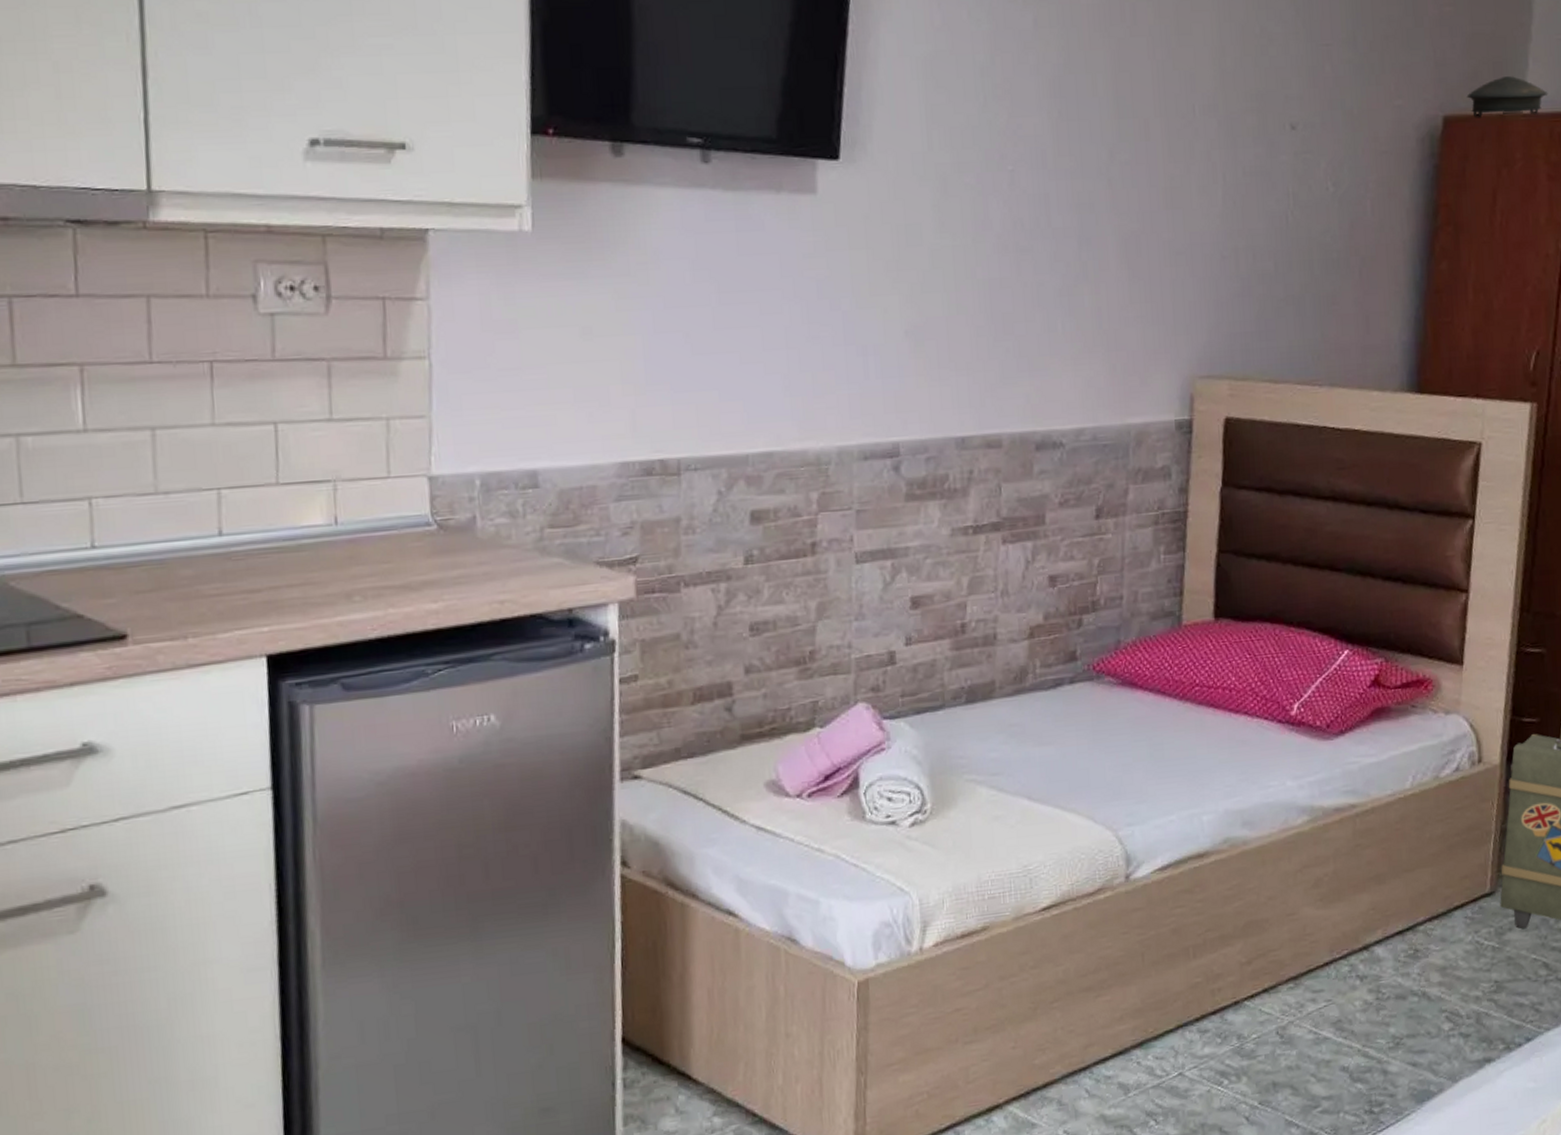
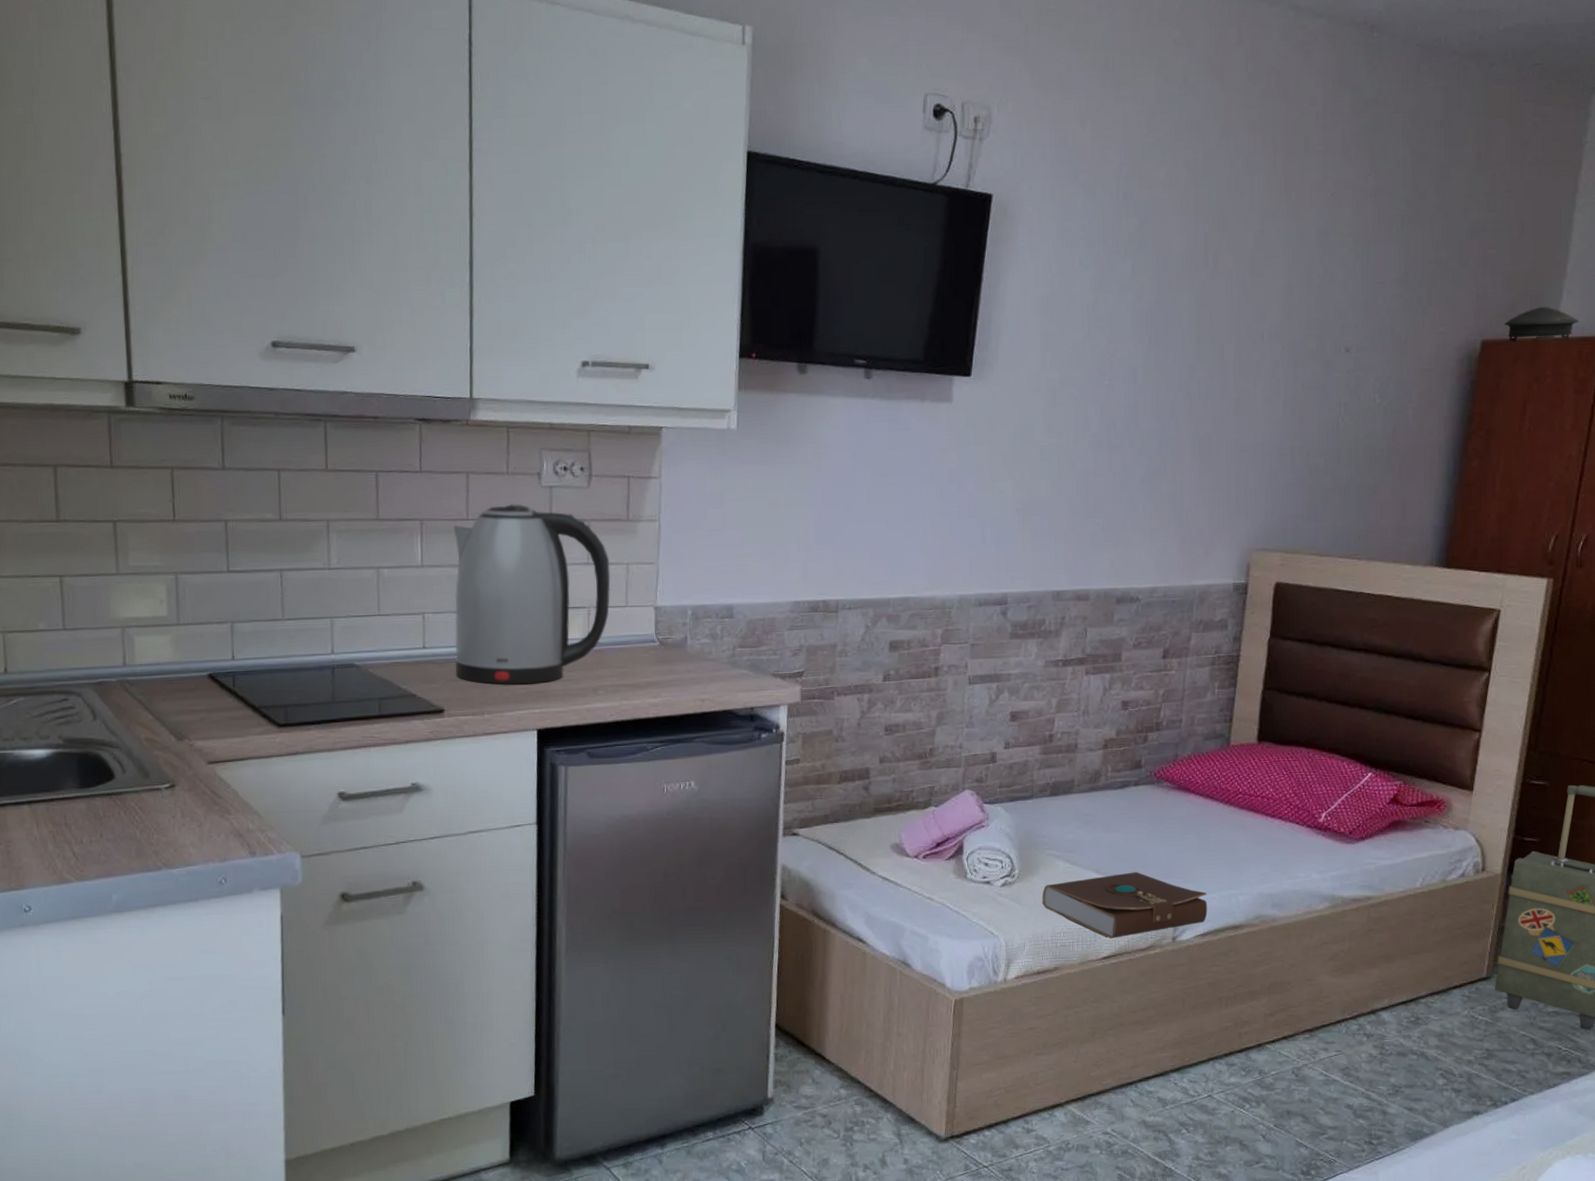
kettle: none [130,339,365,595] -> present [453,504,611,685]
book: none [963,794,1166,884] -> present [1043,872,1208,939]

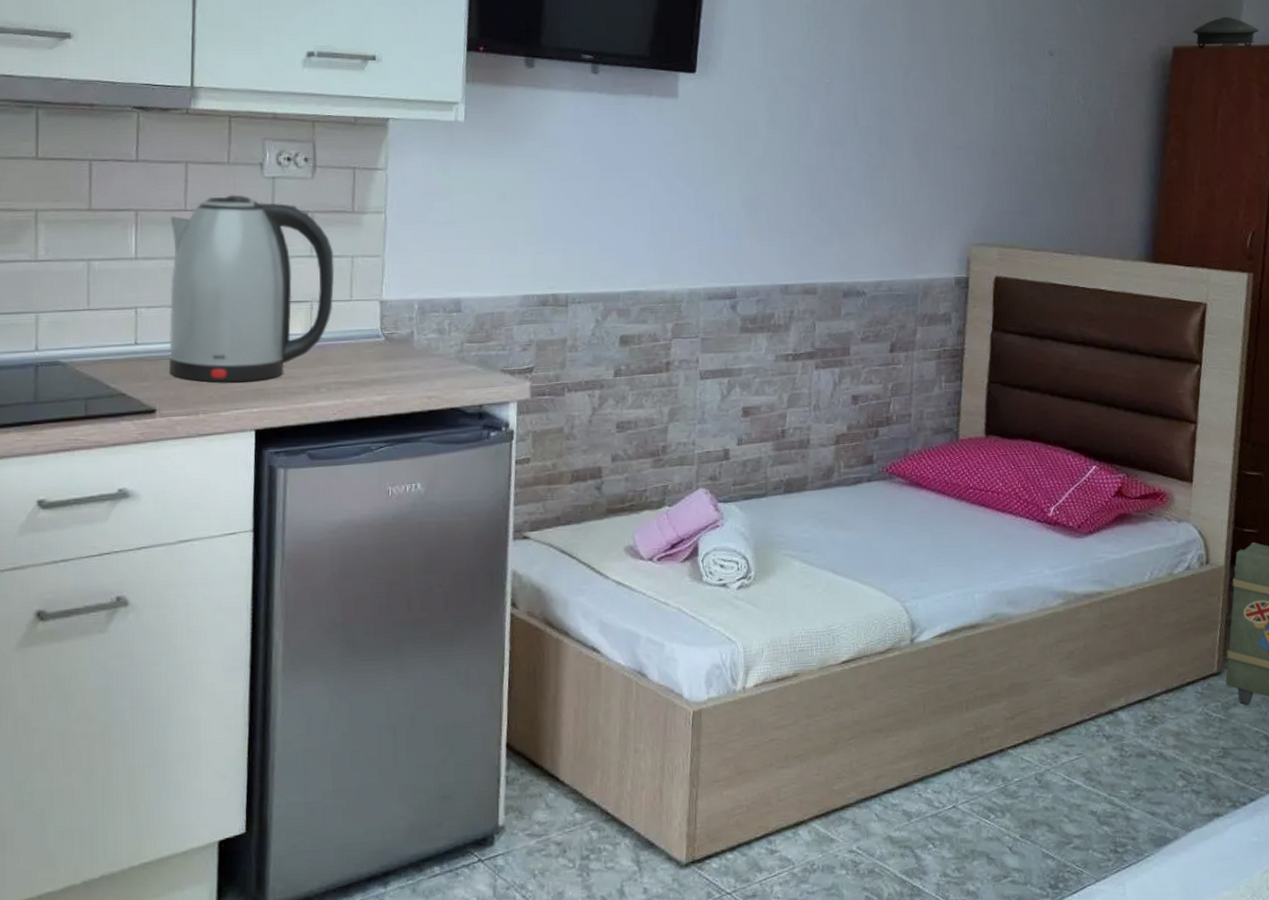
book: present [1043,872,1208,939] -> none [779,571,944,642]

